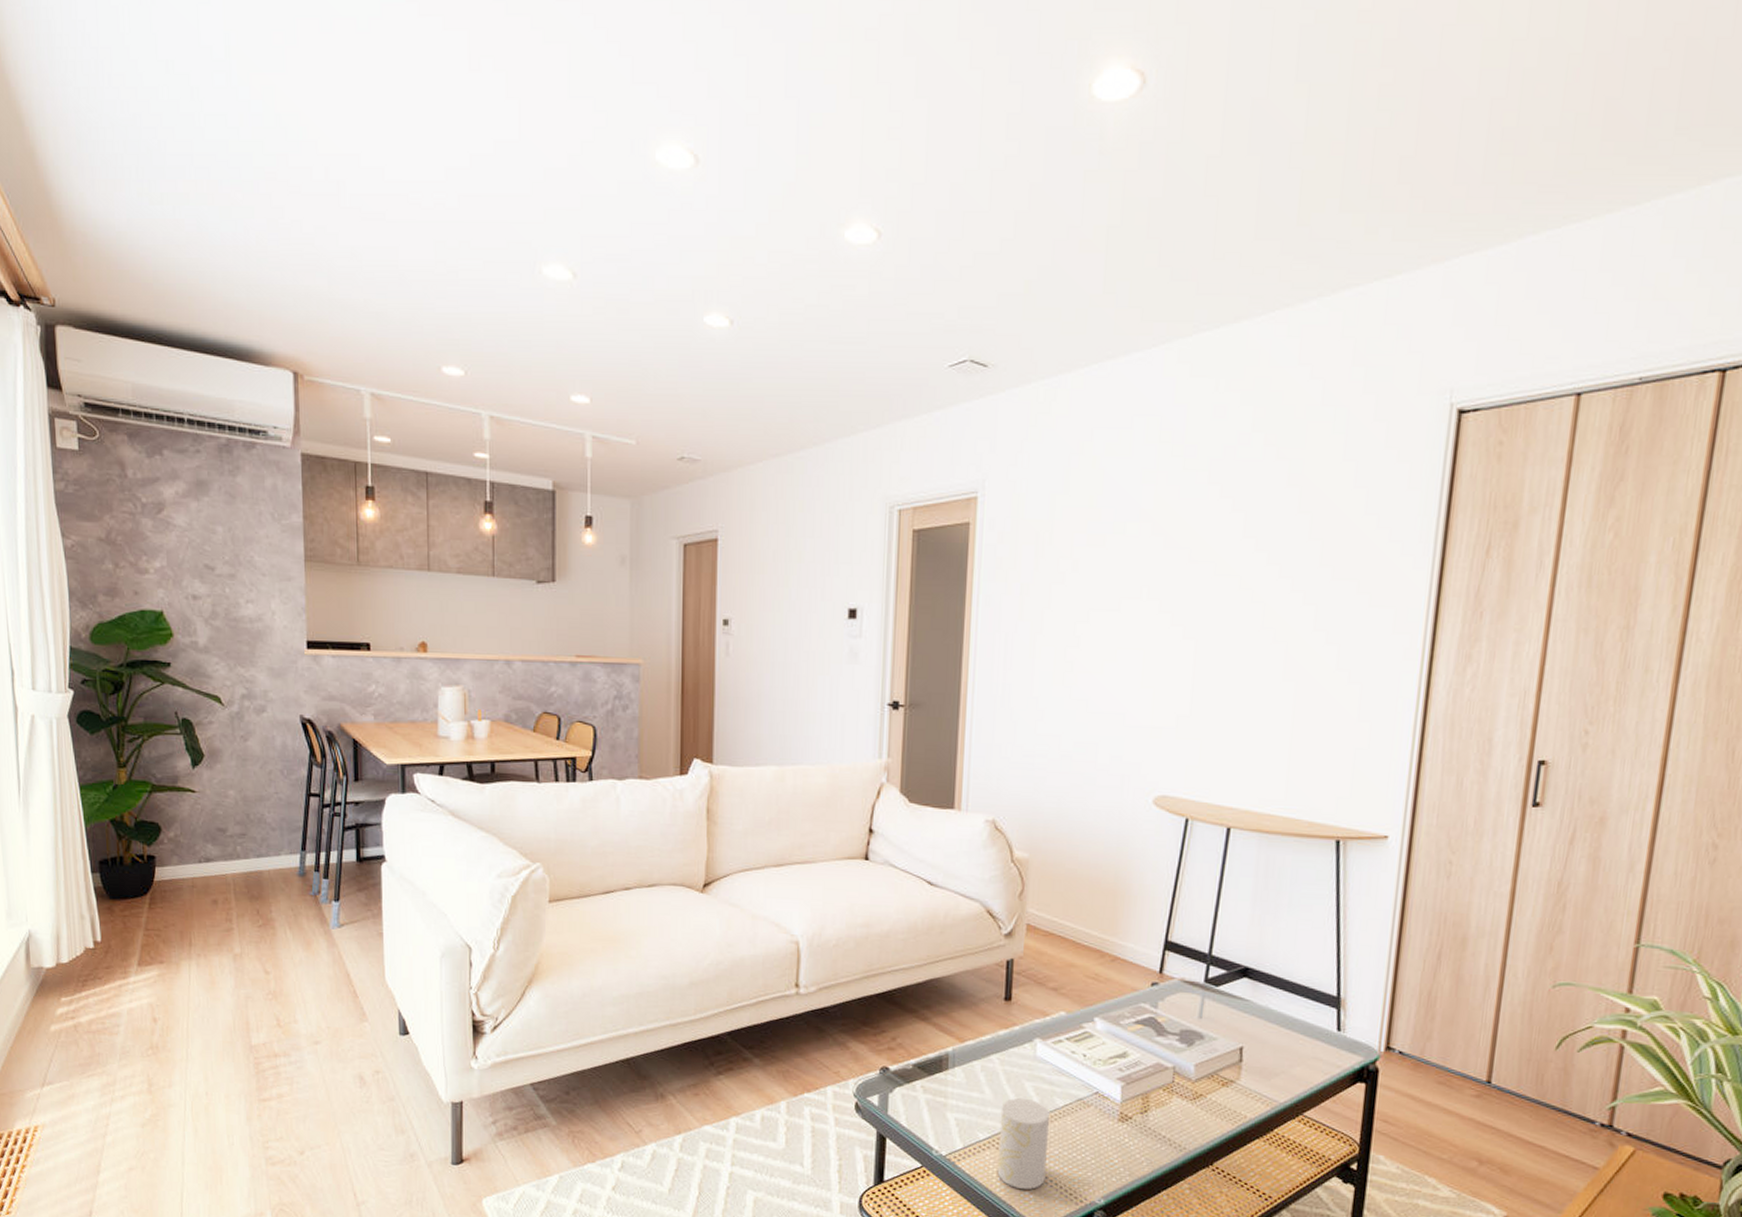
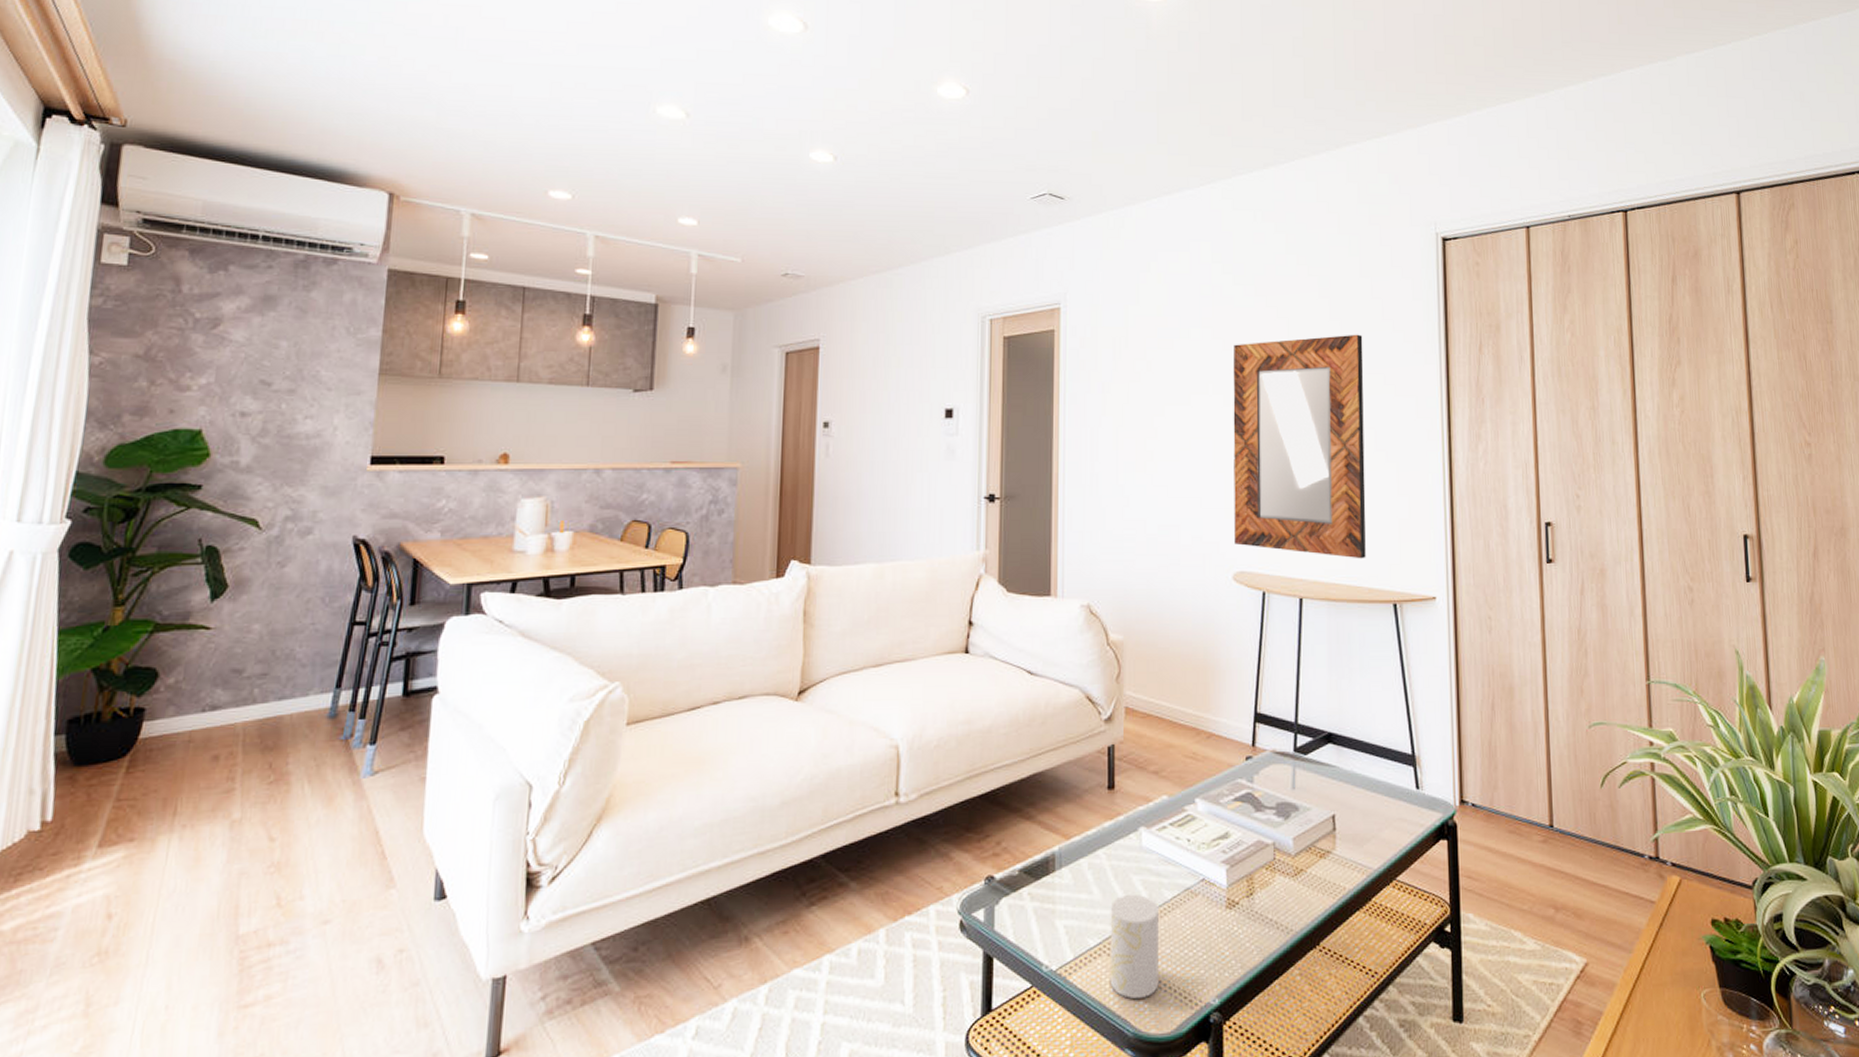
home mirror: none [1158,531,1337,790] -> present [1233,334,1366,559]

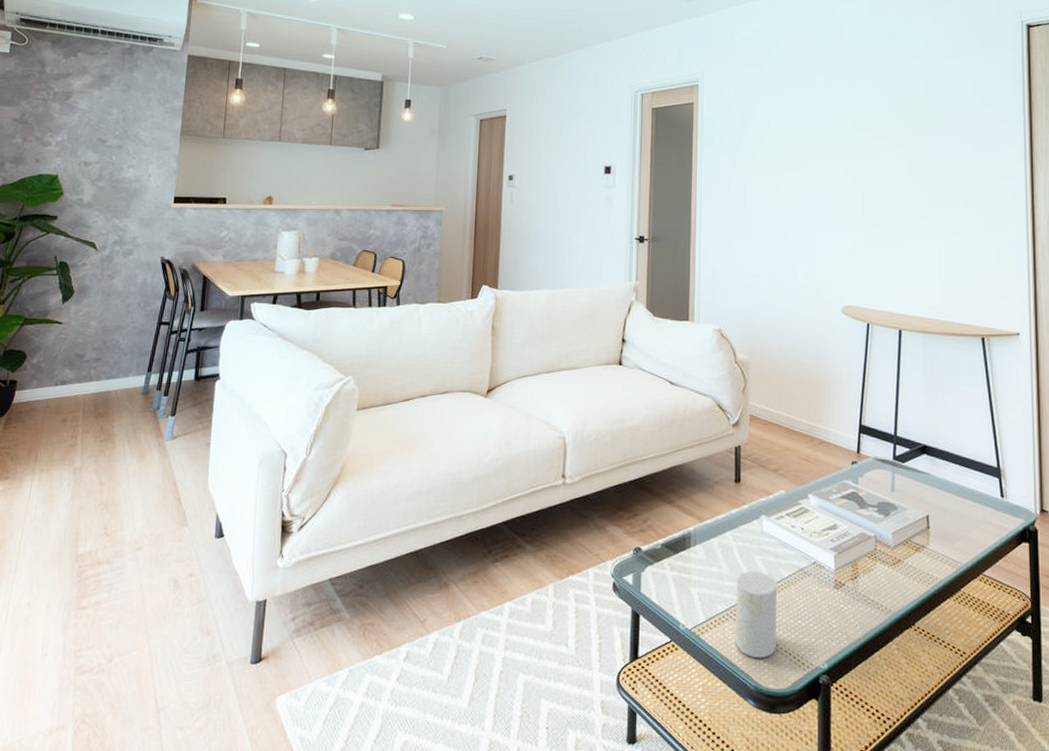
home mirror: present [1233,334,1366,559] -> none [842,107,958,299]

